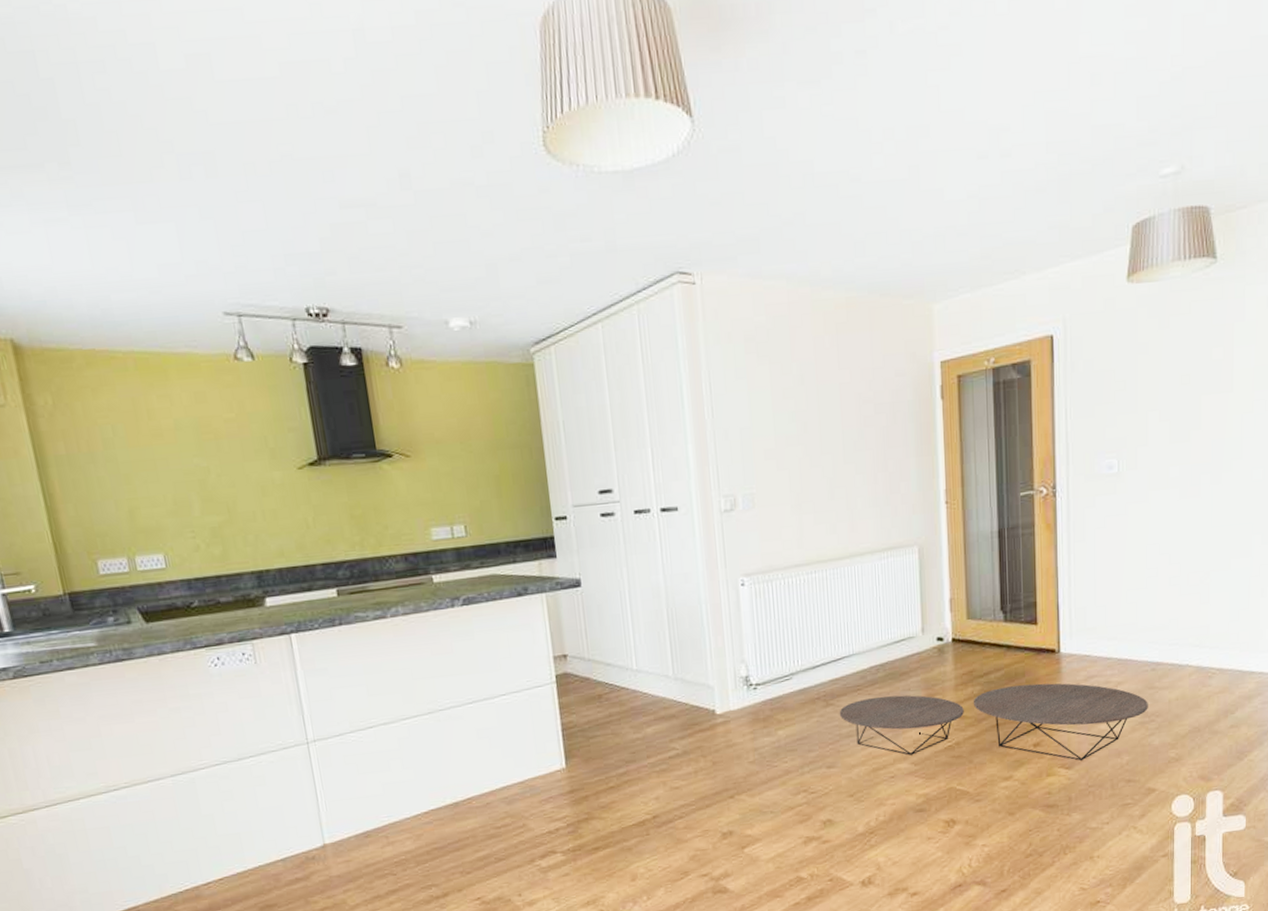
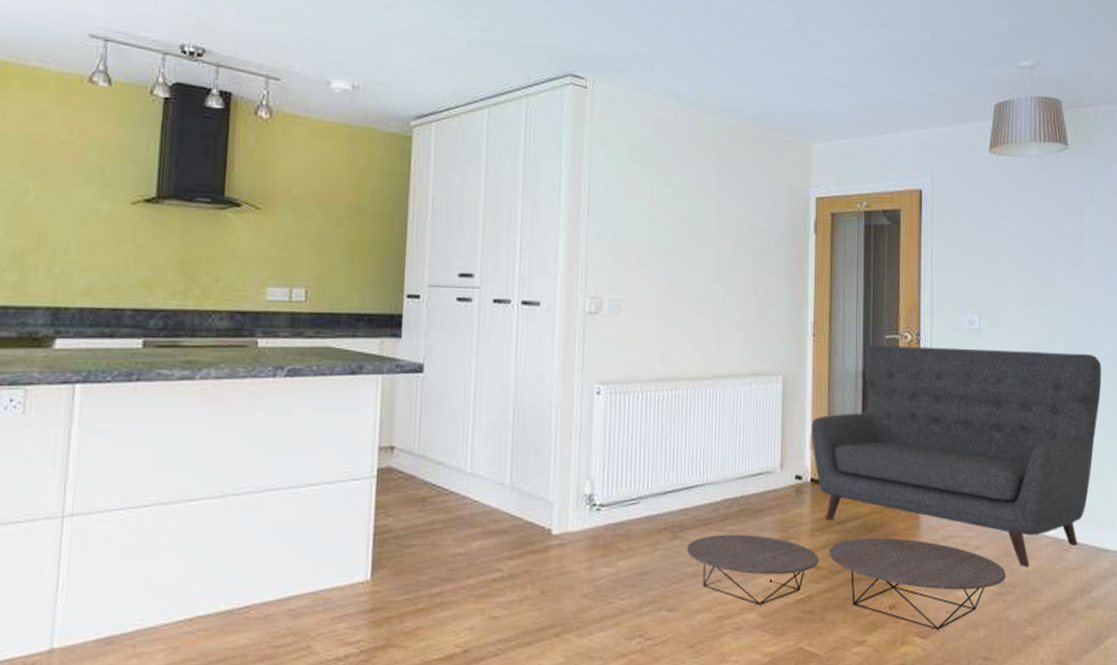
sofa: none [950,482,1251,697] -> present [811,345,1102,567]

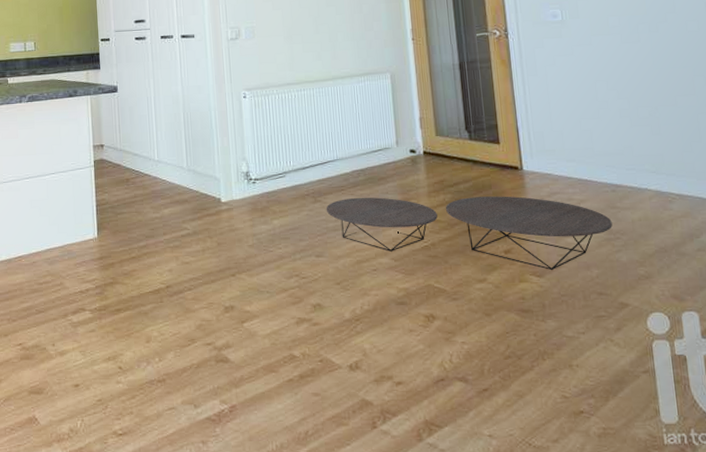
sofa: present [811,345,1102,567] -> none [419,32,690,217]

